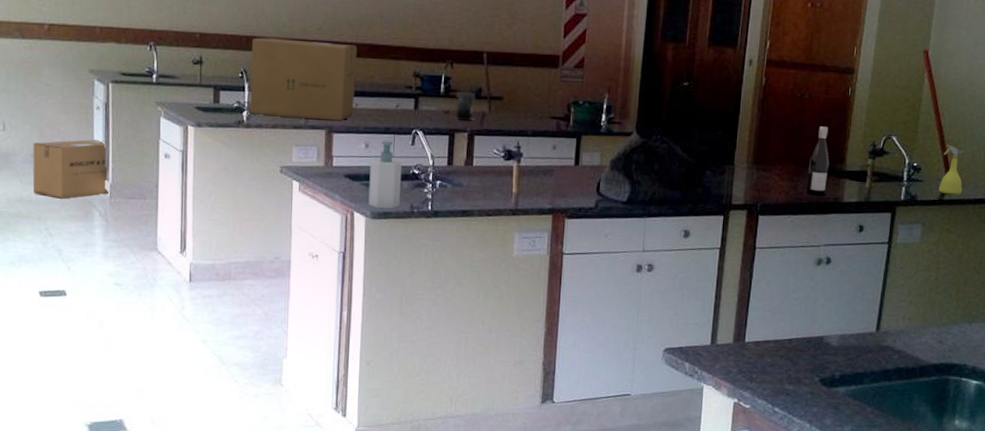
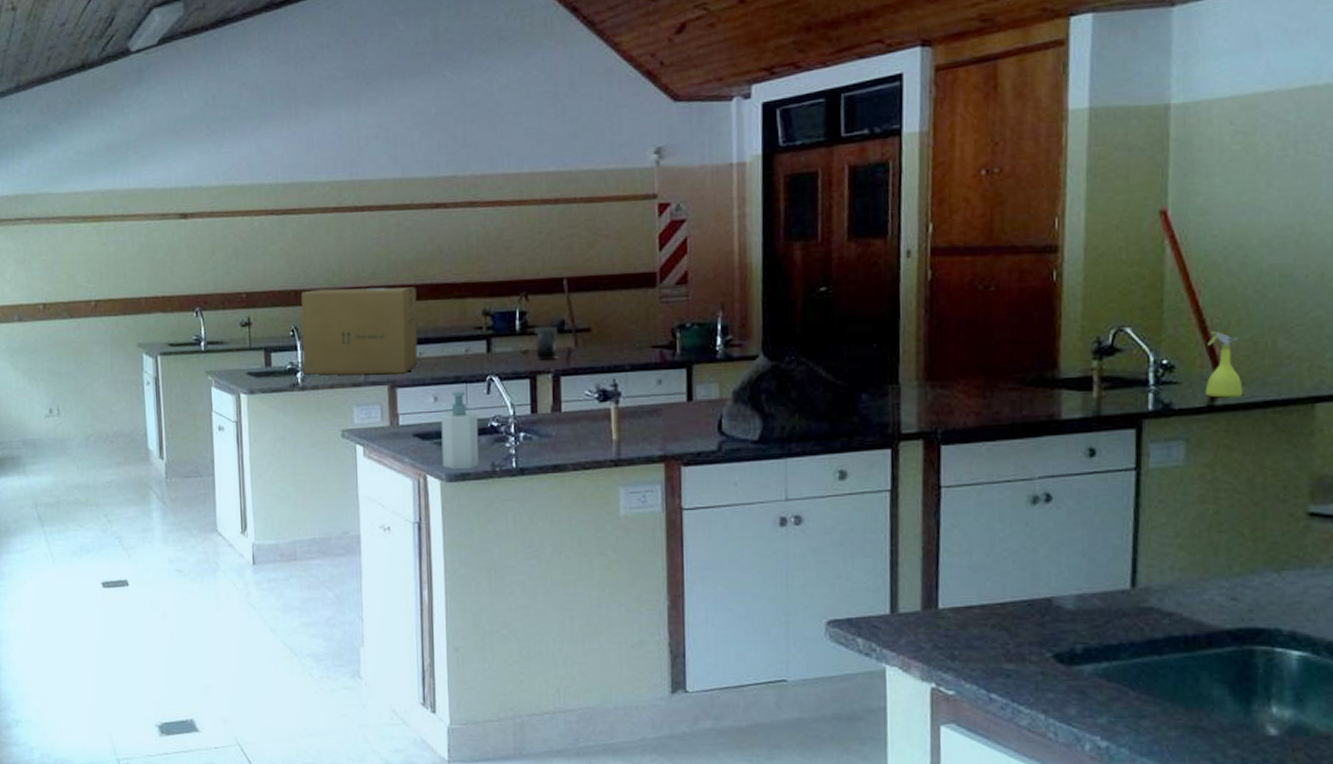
box: present [32,139,110,199] -> none [87,417,165,483]
bottle: present [806,126,830,197] -> none [1005,324,1035,415]

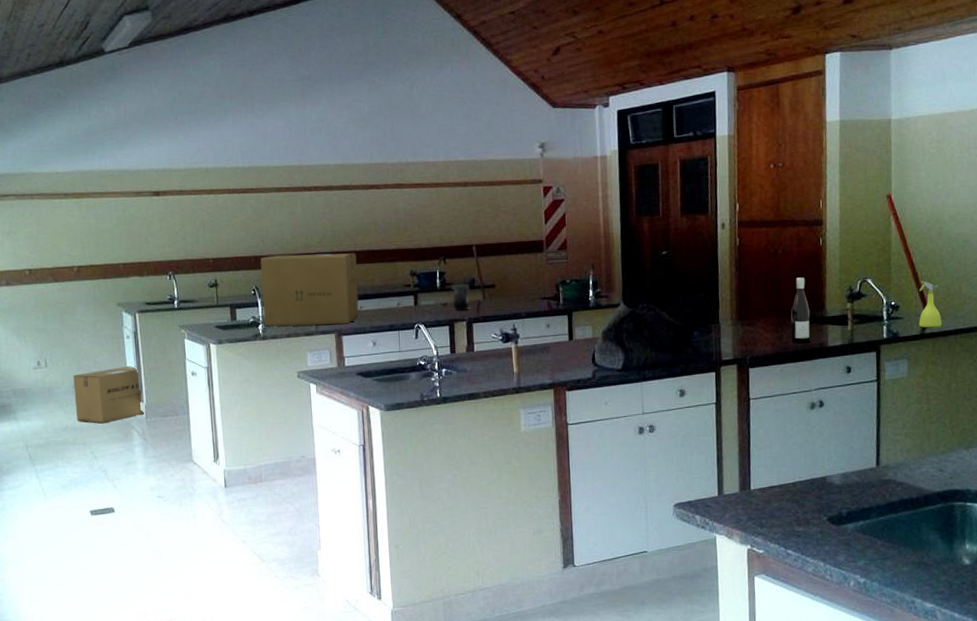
box: none [87,417,165,483] -> present [73,366,145,424]
soap bottle: present [441,391,479,470] -> none [379,337,410,401]
bottle: none [1005,324,1035,415] -> present [791,277,811,344]

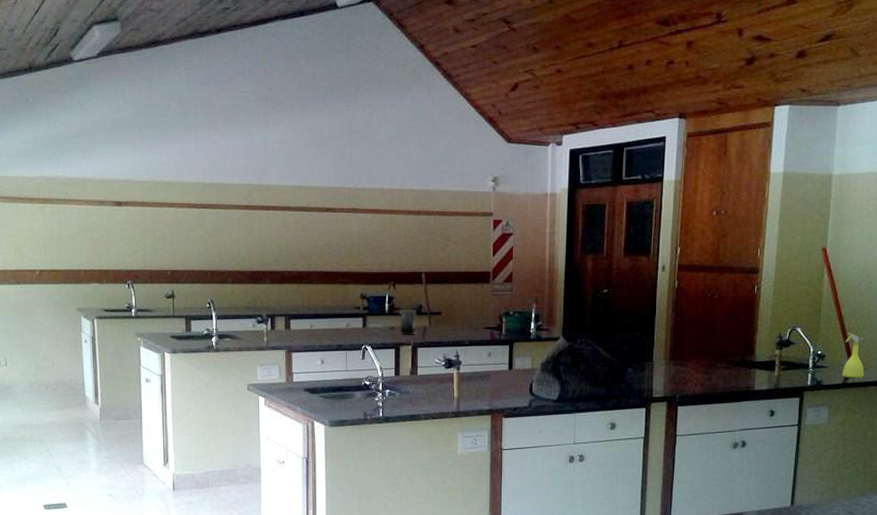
box: present [73,366,145,424] -> none [31,370,100,423]
box: present [260,253,359,327] -> none [216,271,310,343]
bottle: present [791,277,811,344] -> none [720,322,740,386]

